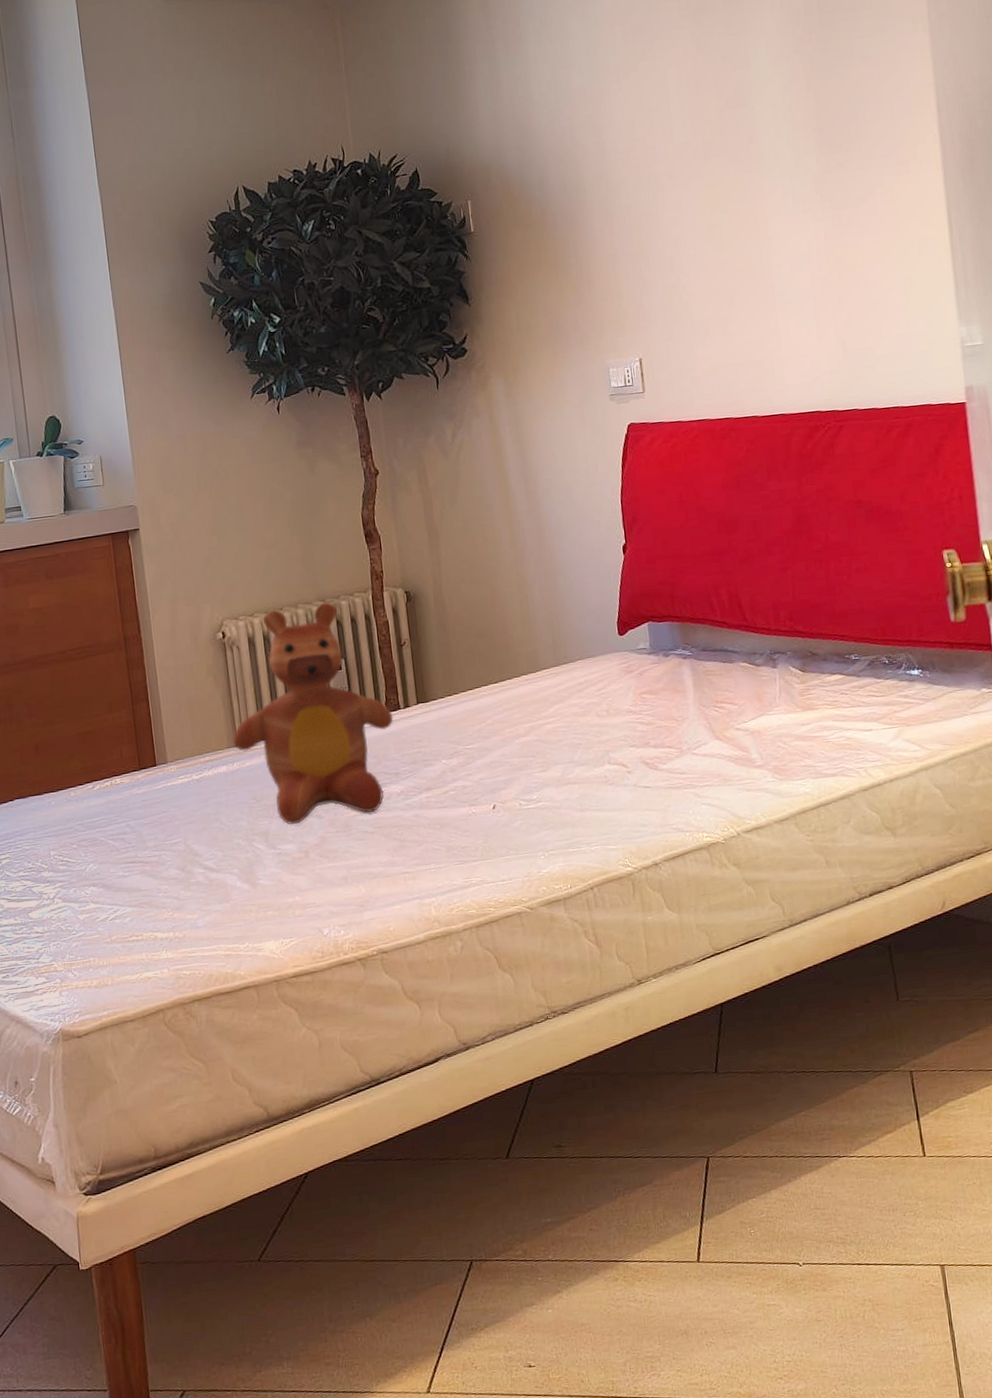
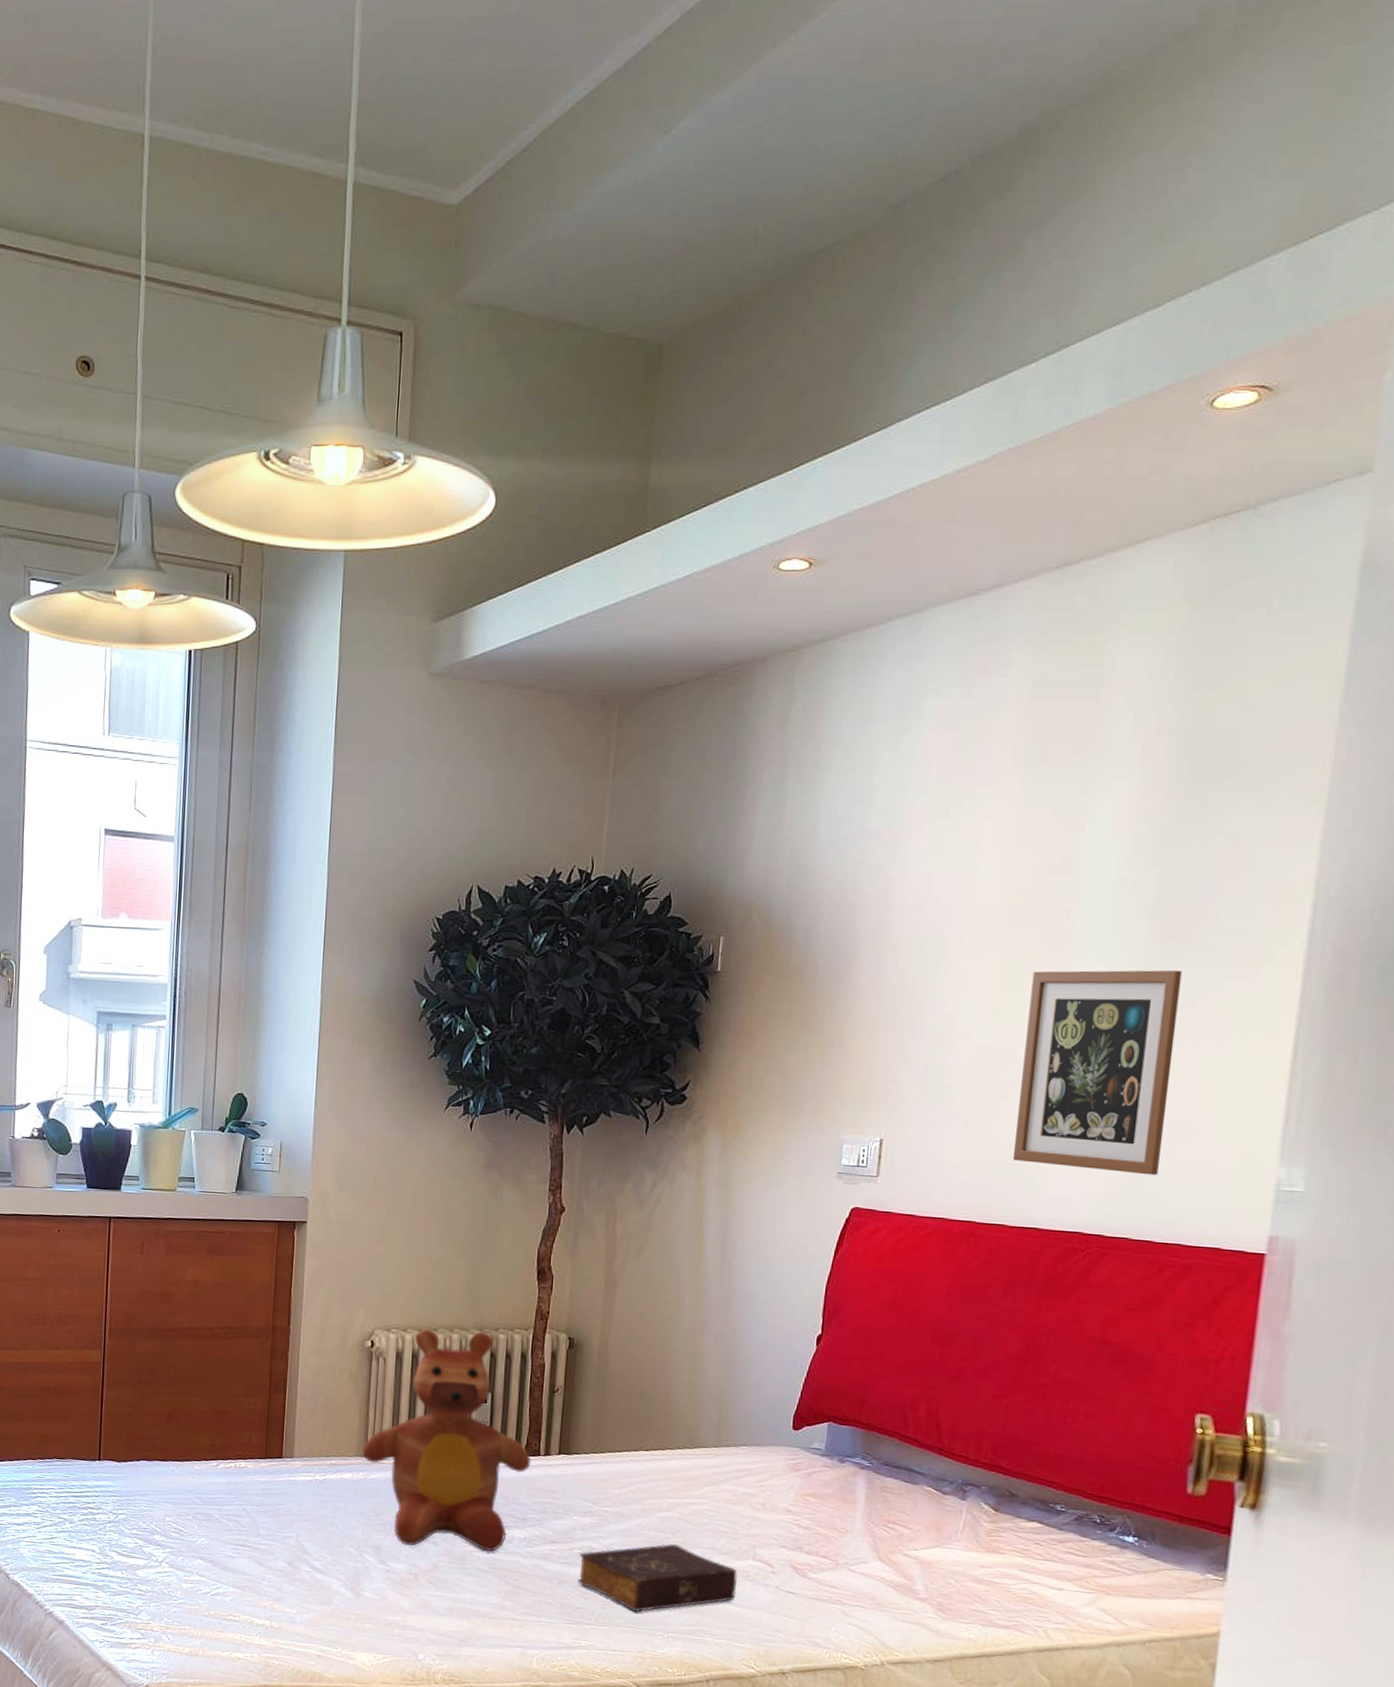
book: none [453,765,601,839] -> present [577,1543,738,1612]
picture frame: none [734,173,868,358] -> present [1012,970,1182,1176]

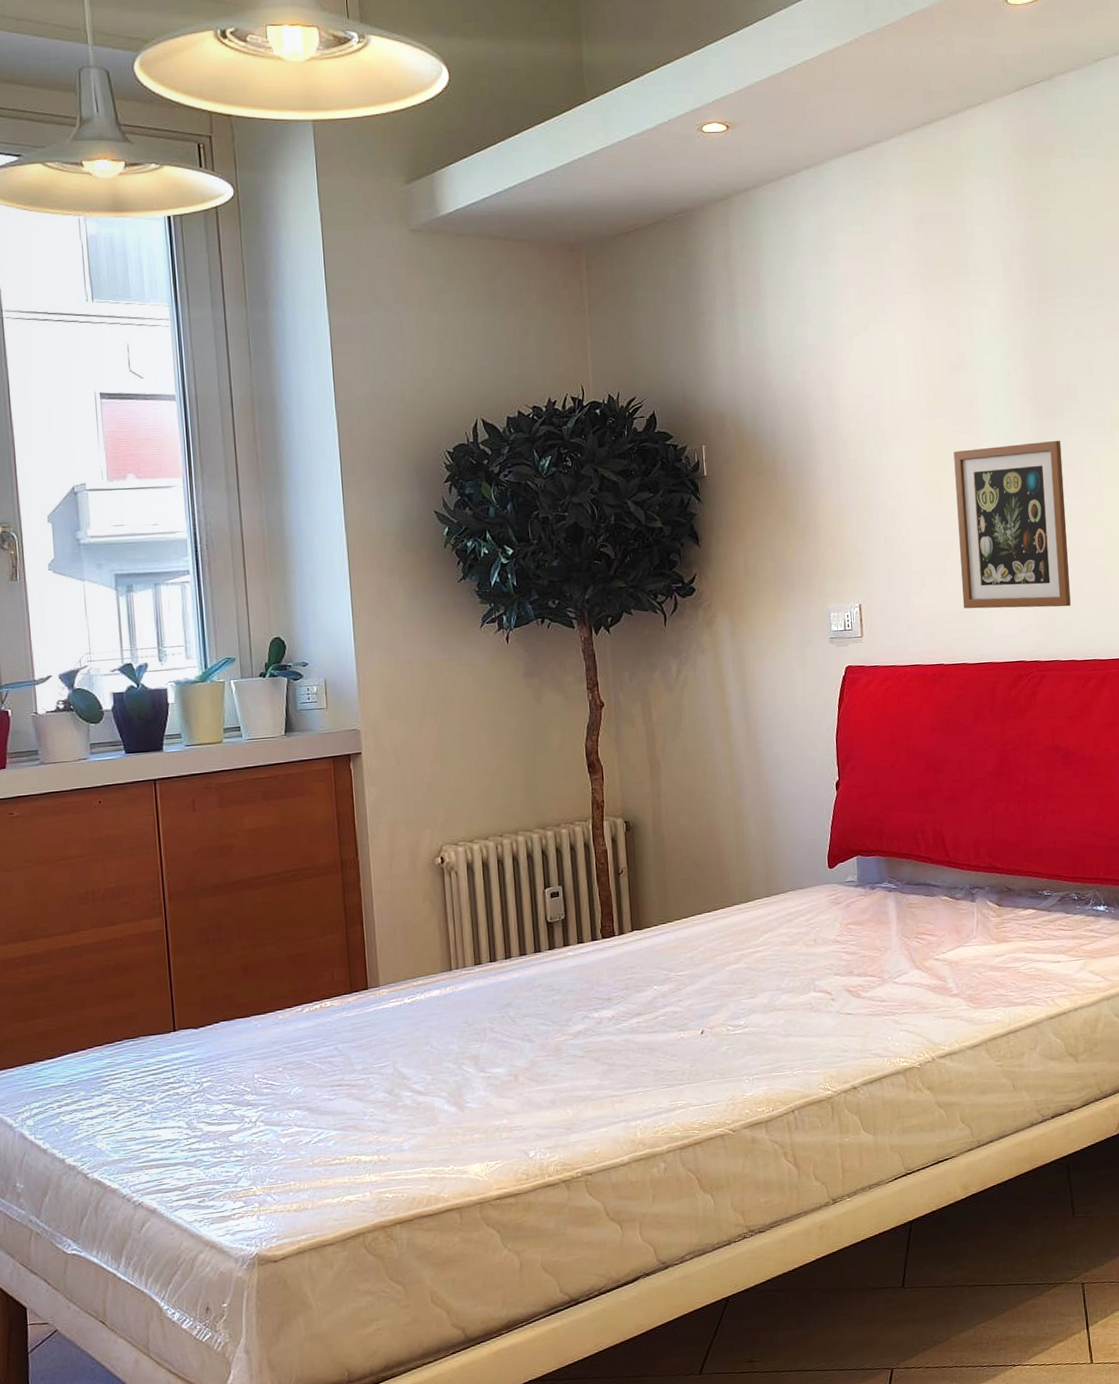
teddy bear: present [361,1328,531,1552] -> none [446,830,608,1049]
book: present [577,1543,738,1612] -> none [663,992,805,1063]

